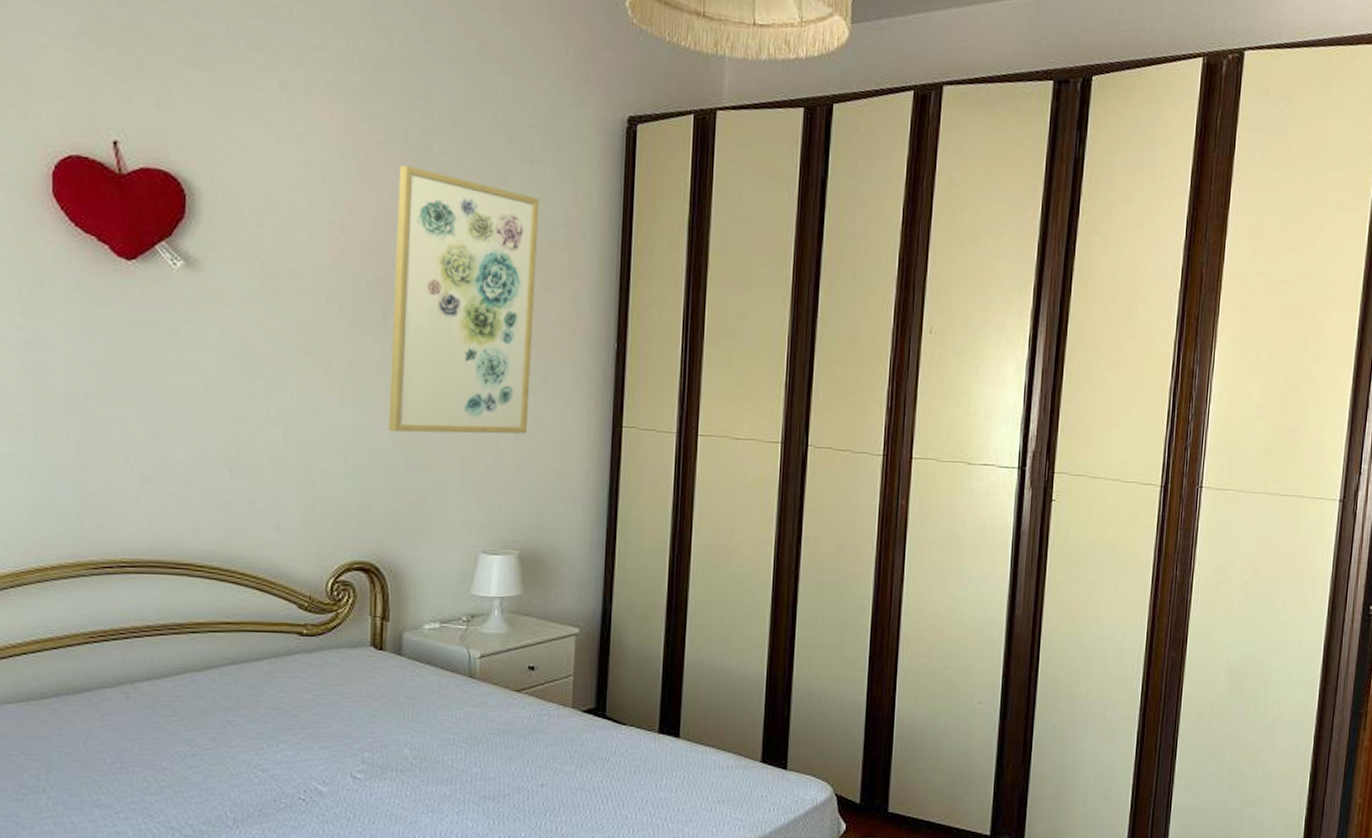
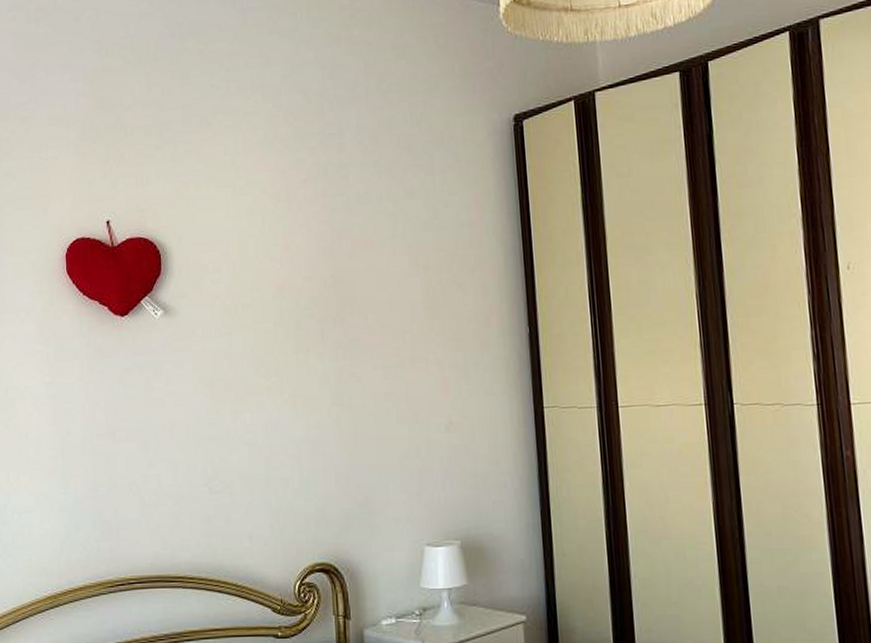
wall art: present [388,165,540,434] -> none [323,196,455,438]

